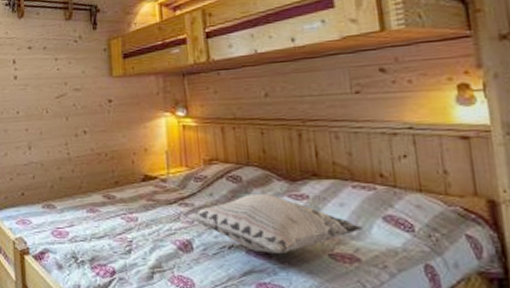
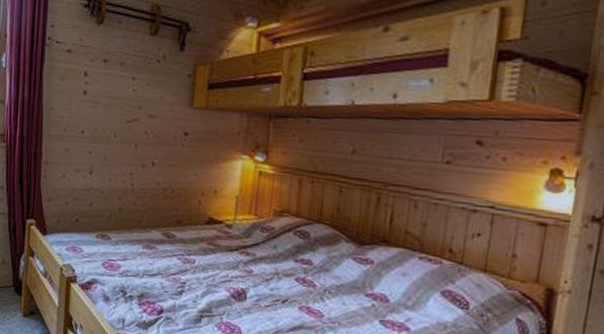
decorative pillow: present [187,193,363,253] -> none [246,252,419,314]

